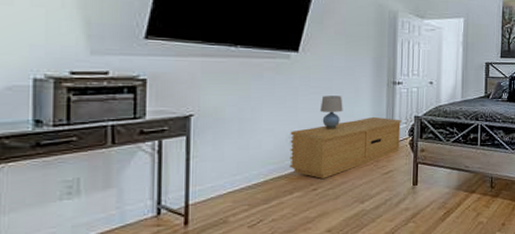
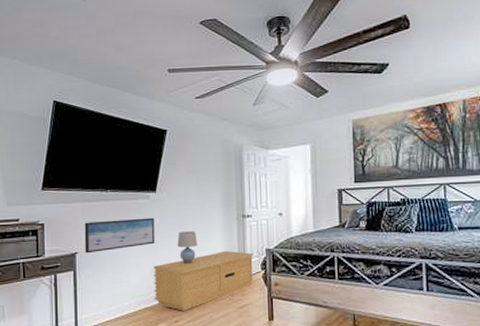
wall art: none [203,79,295,116] -> present [84,218,155,254]

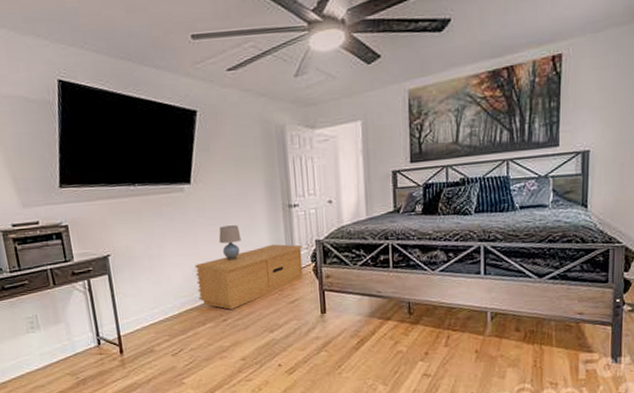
wall art: present [84,218,155,254] -> none [113,212,194,256]

